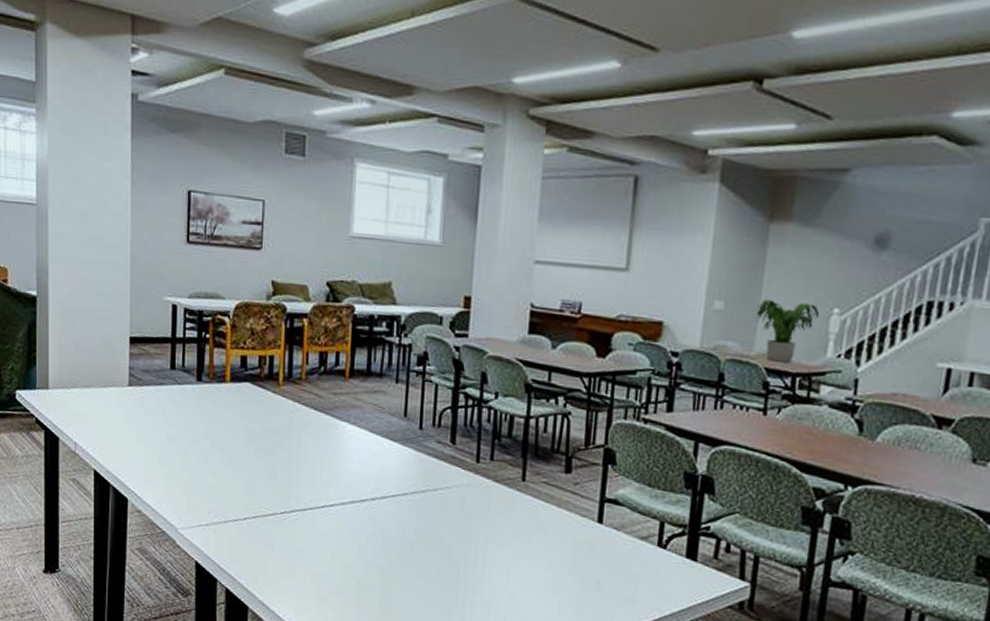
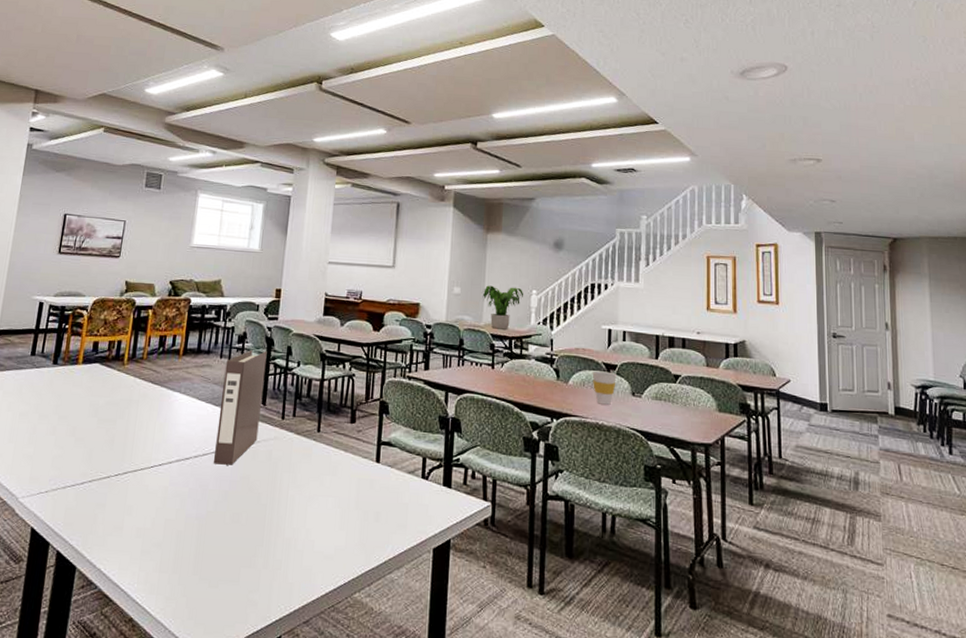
binder: none [395,375,455,512] -> present [214,350,267,465]
cup: none [912,425,951,473] -> present [592,371,616,405]

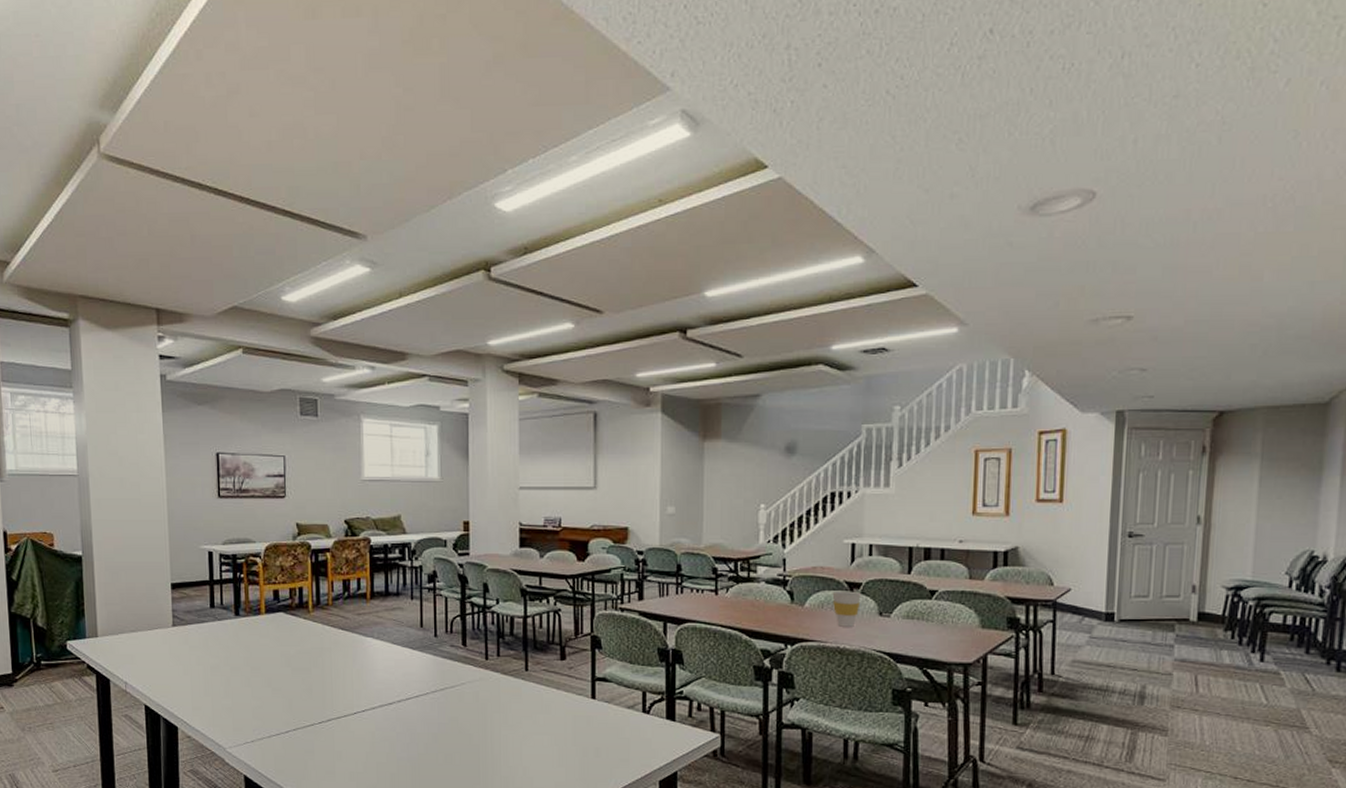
binder: present [214,350,267,465] -> none [417,589,462,708]
potted plant: present [481,285,524,330] -> none [699,502,751,551]

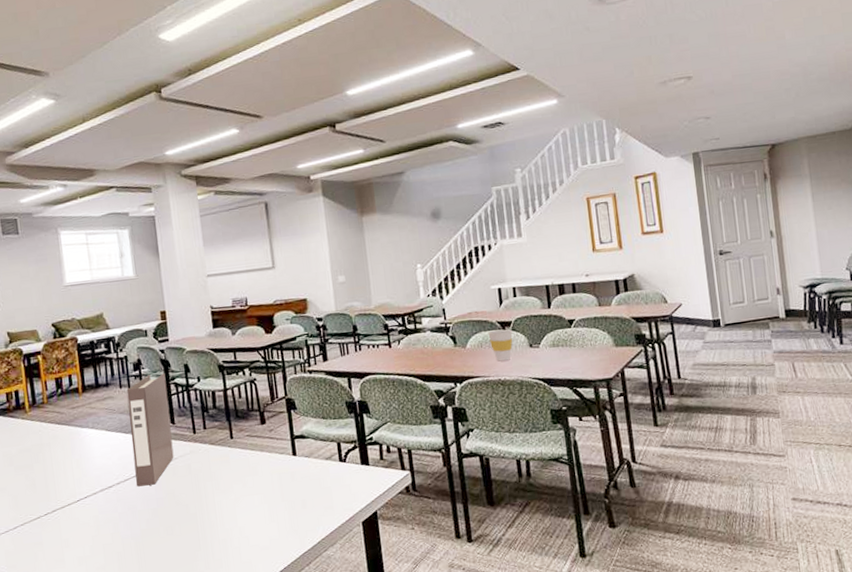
binder: none [417,589,462,708] -> present [126,373,174,487]

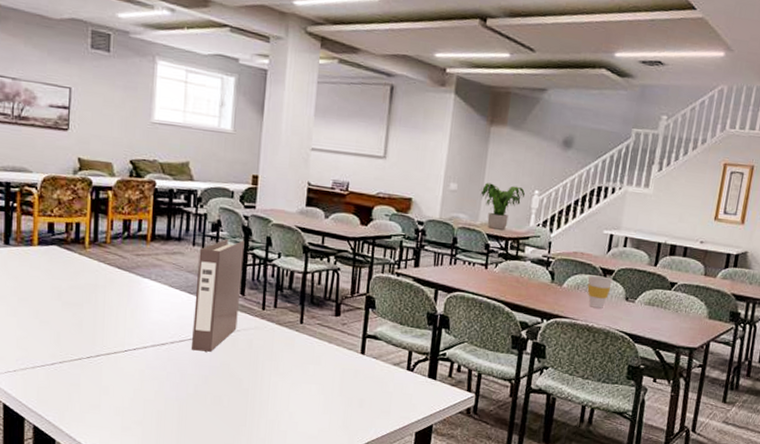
potted plant: none [366,264,409,310] -> present [479,183,526,230]

